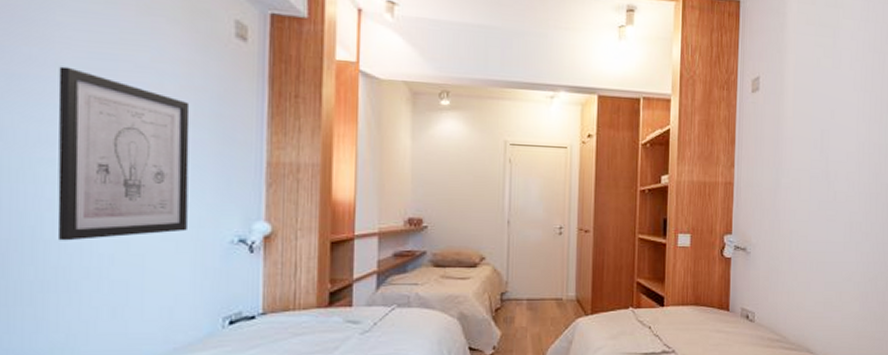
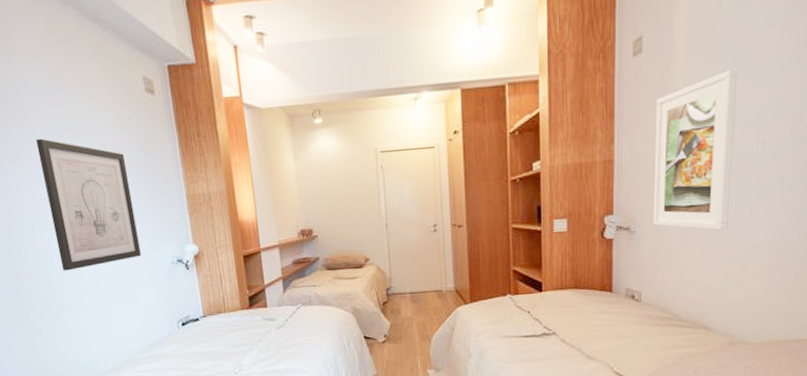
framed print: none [765,117,832,259] -> present [653,68,737,231]

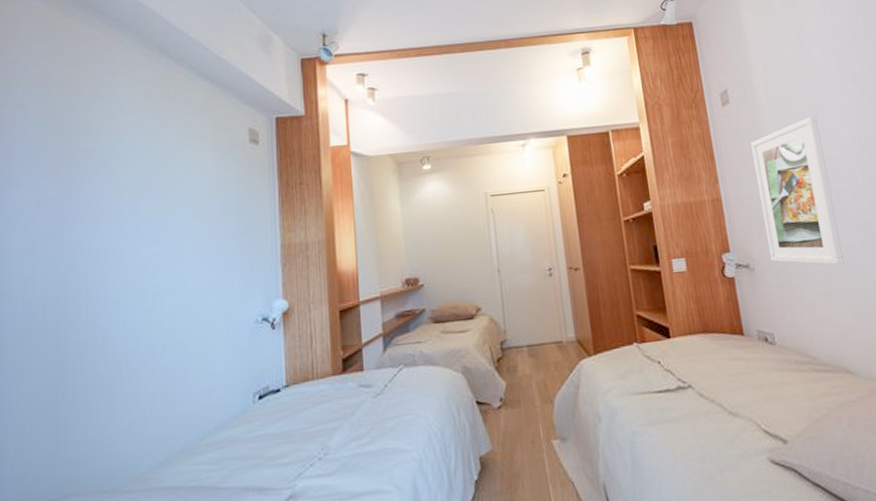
wall art: present [36,138,141,271] -> none [120,189,220,338]

